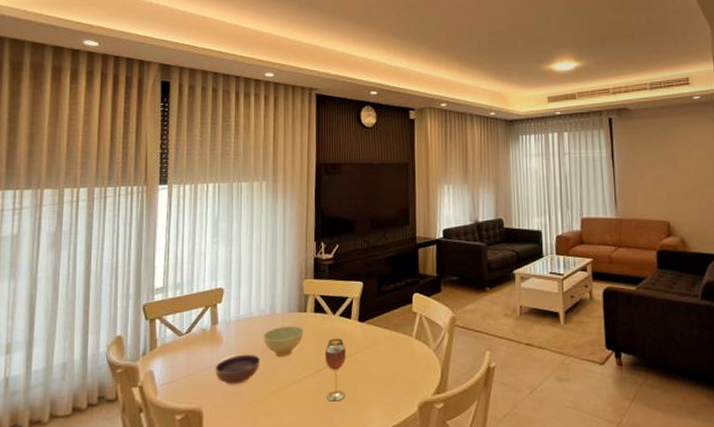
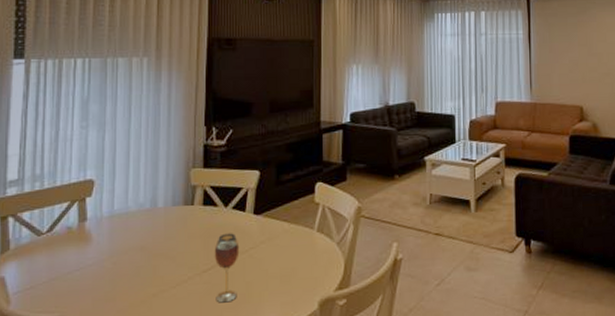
bowl: present [215,354,261,385] -> none [83,253,139,290]
bowl: present [263,325,305,357] -> none [142,220,192,256]

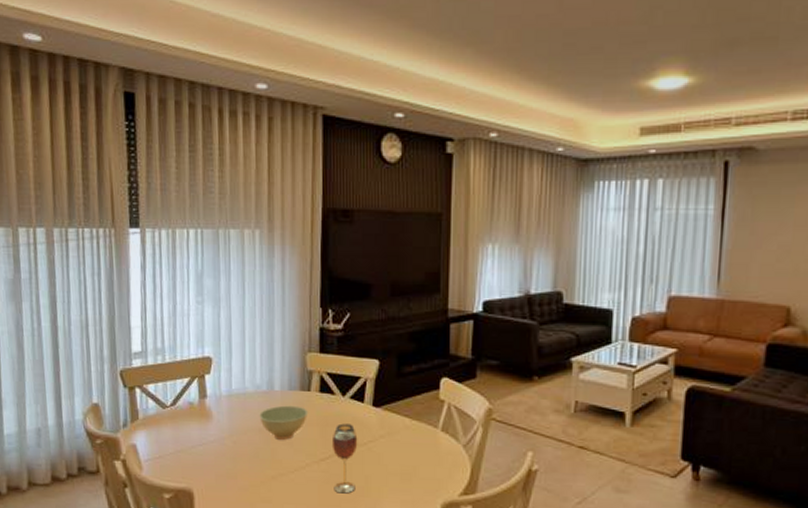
bowl: none [142,220,192,256] -> present [259,405,309,440]

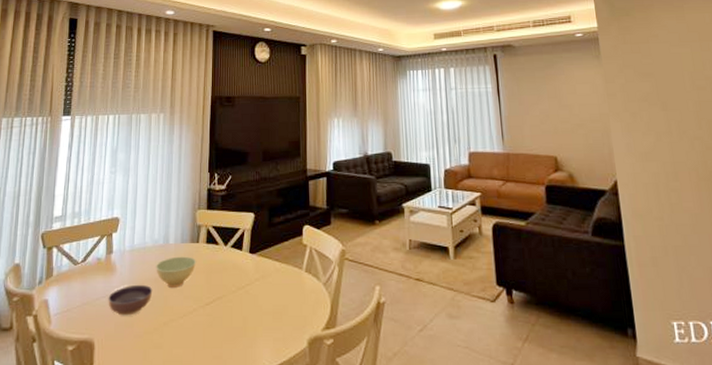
bowl: none [205,433,258,467] -> present [108,284,153,316]
wineglass: present [331,423,358,494] -> none [215,270,237,335]

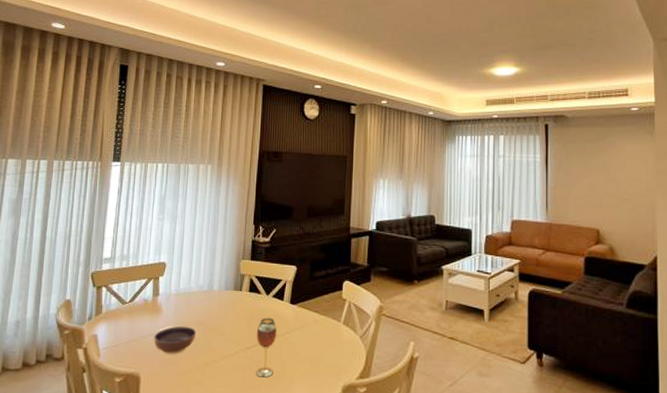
bowl: present [156,256,197,288] -> none [200,302,239,331]
wineglass: none [215,270,237,335] -> present [256,318,277,378]

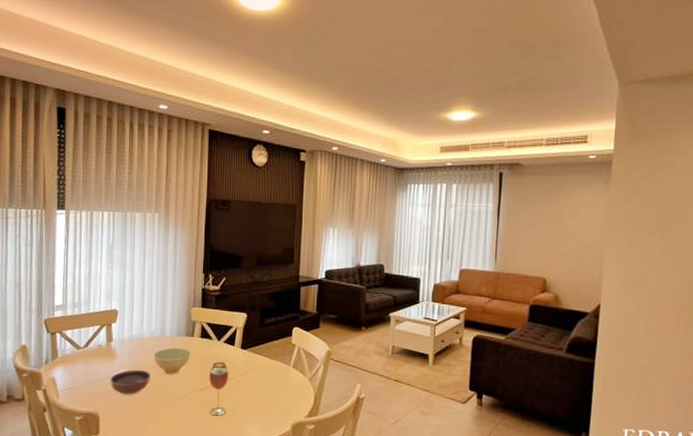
bowl: none [200,302,239,331] -> present [153,347,192,374]

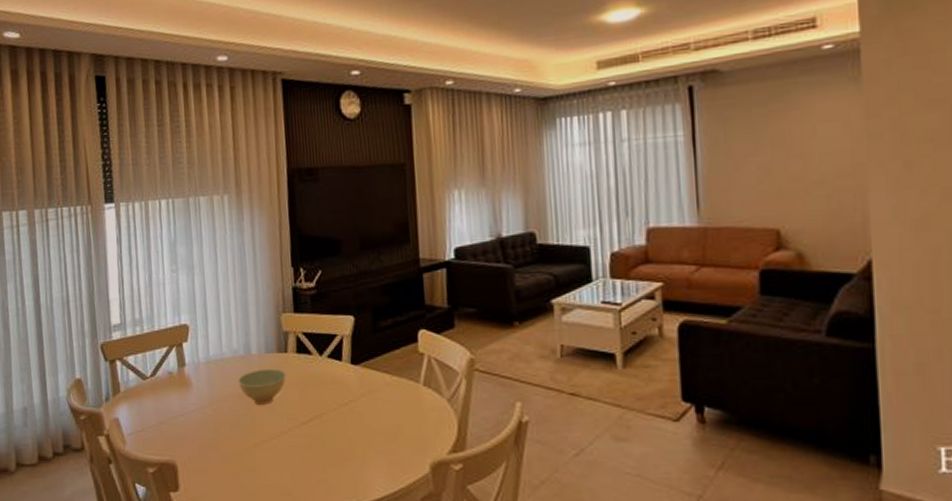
bowl: present [110,369,151,395] -> none [186,401,238,436]
wineglass: present [209,362,229,416] -> none [312,384,340,458]

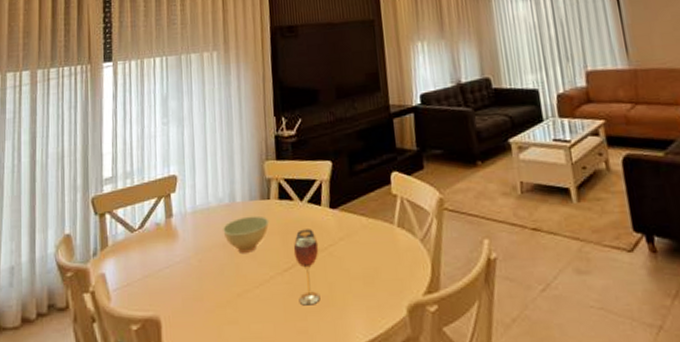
wineglass: none [312,384,340,458] -> present [293,229,320,306]

